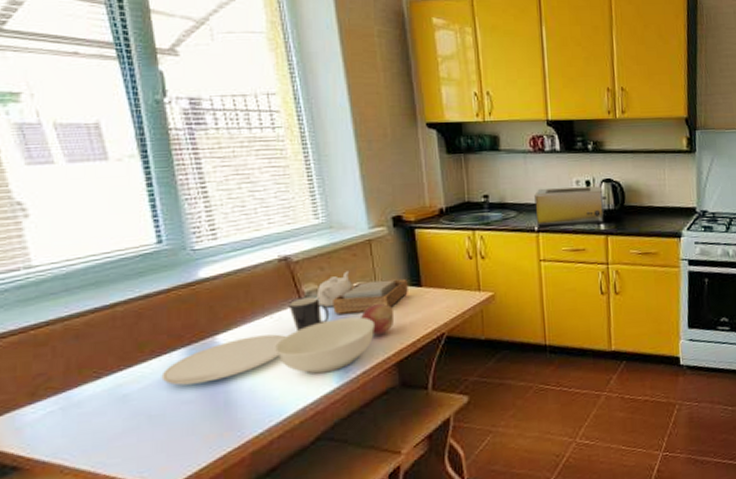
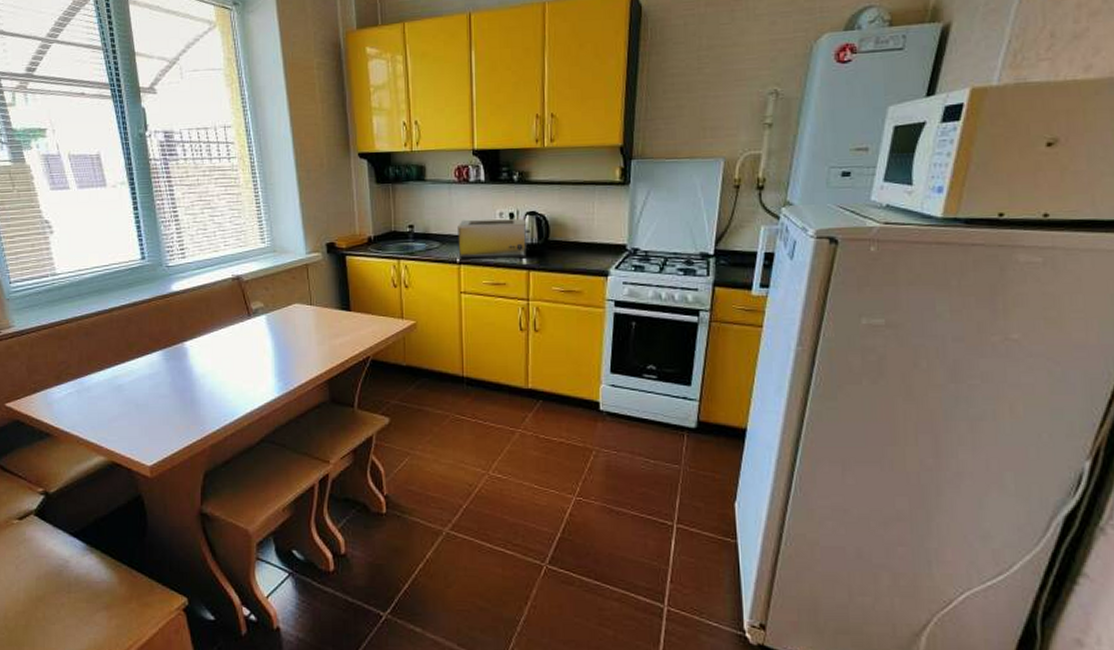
plate: present [161,334,285,386] -> none [145,345,237,382]
bowl: present [273,317,374,374] -> none [228,335,309,383]
mug: present [288,296,330,332] -> none [240,314,273,344]
teapot: present [316,271,354,308] -> none [262,292,293,324]
napkin holder: present [333,279,408,315] -> none [275,302,339,331]
fruit: present [361,303,395,335] -> none [298,324,327,353]

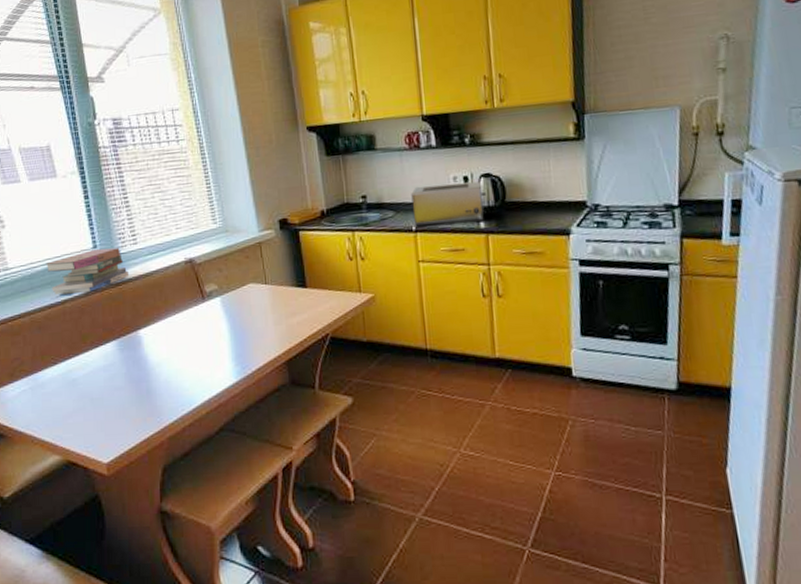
books: none [93,260,177,303] -> present [45,248,130,295]

